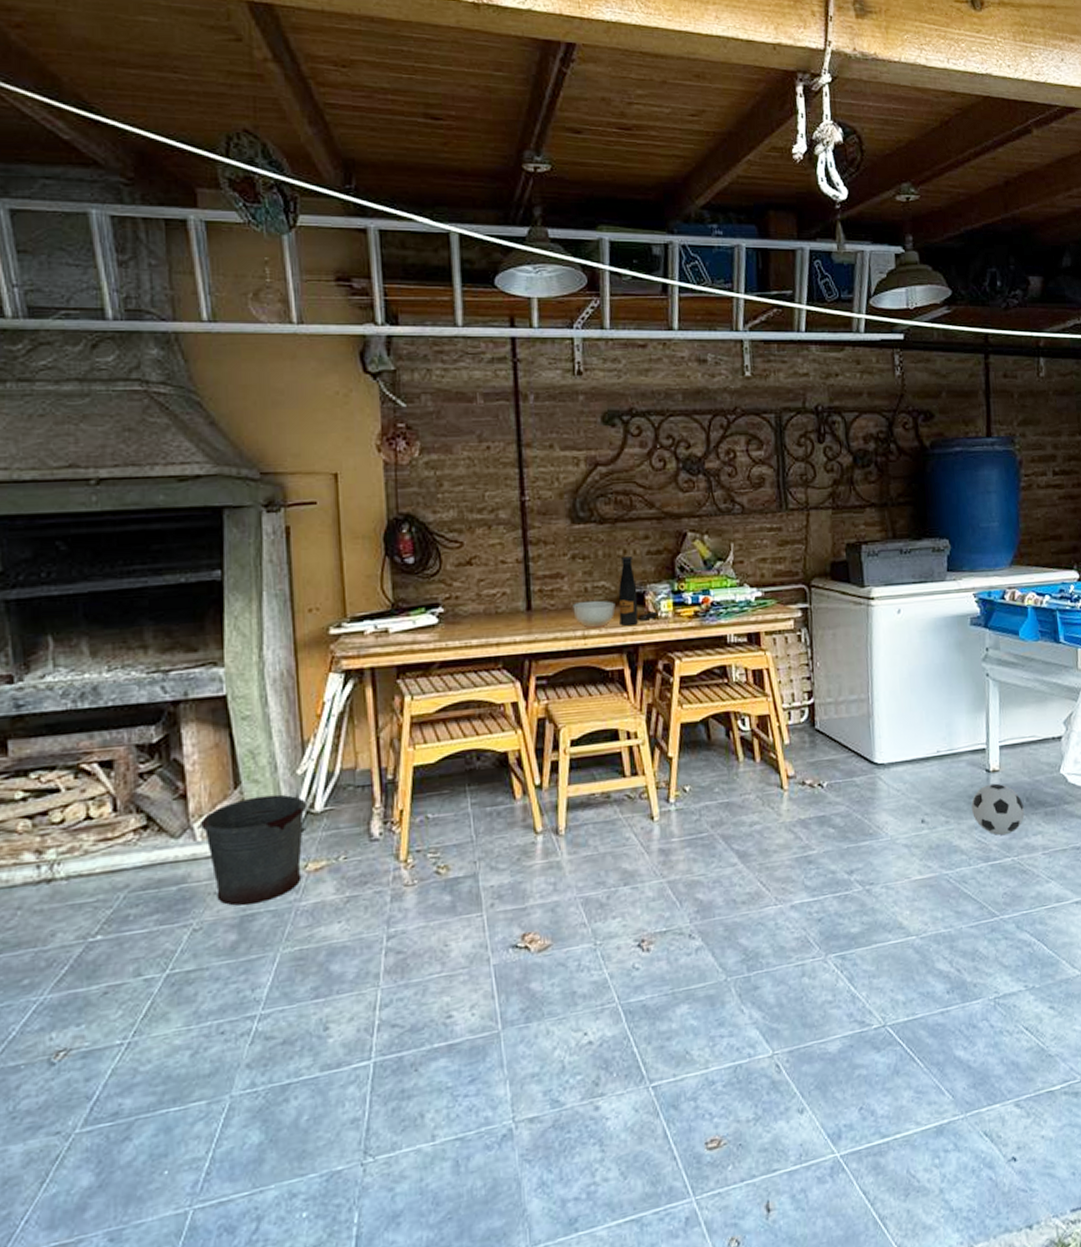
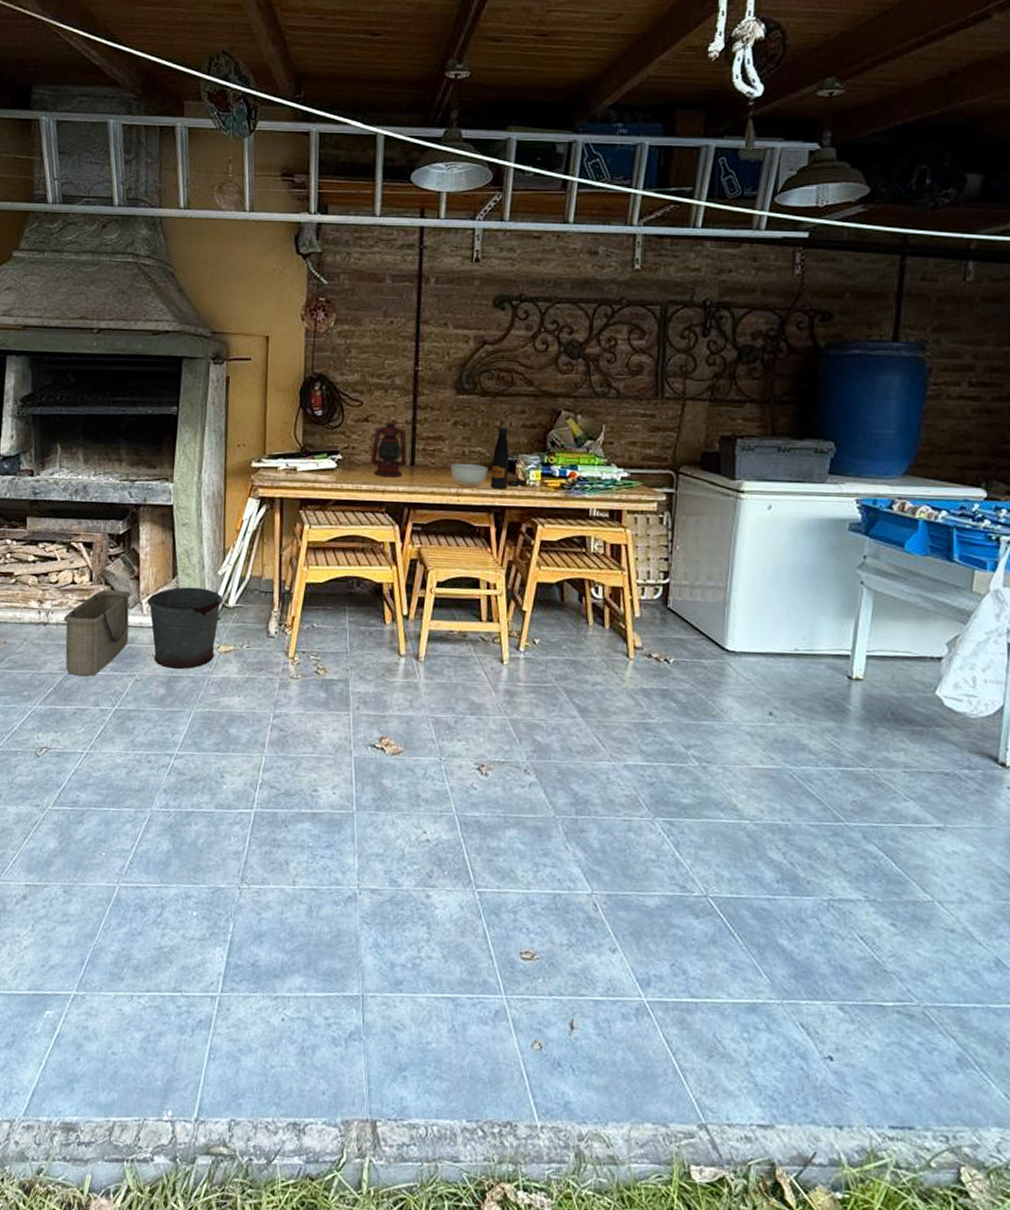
basket: none [76,816,177,943] -> present [63,589,131,676]
lantern: none [479,563,523,628] -> present [371,422,407,478]
soccer ball: present [971,783,1025,836] -> none [827,691,888,745]

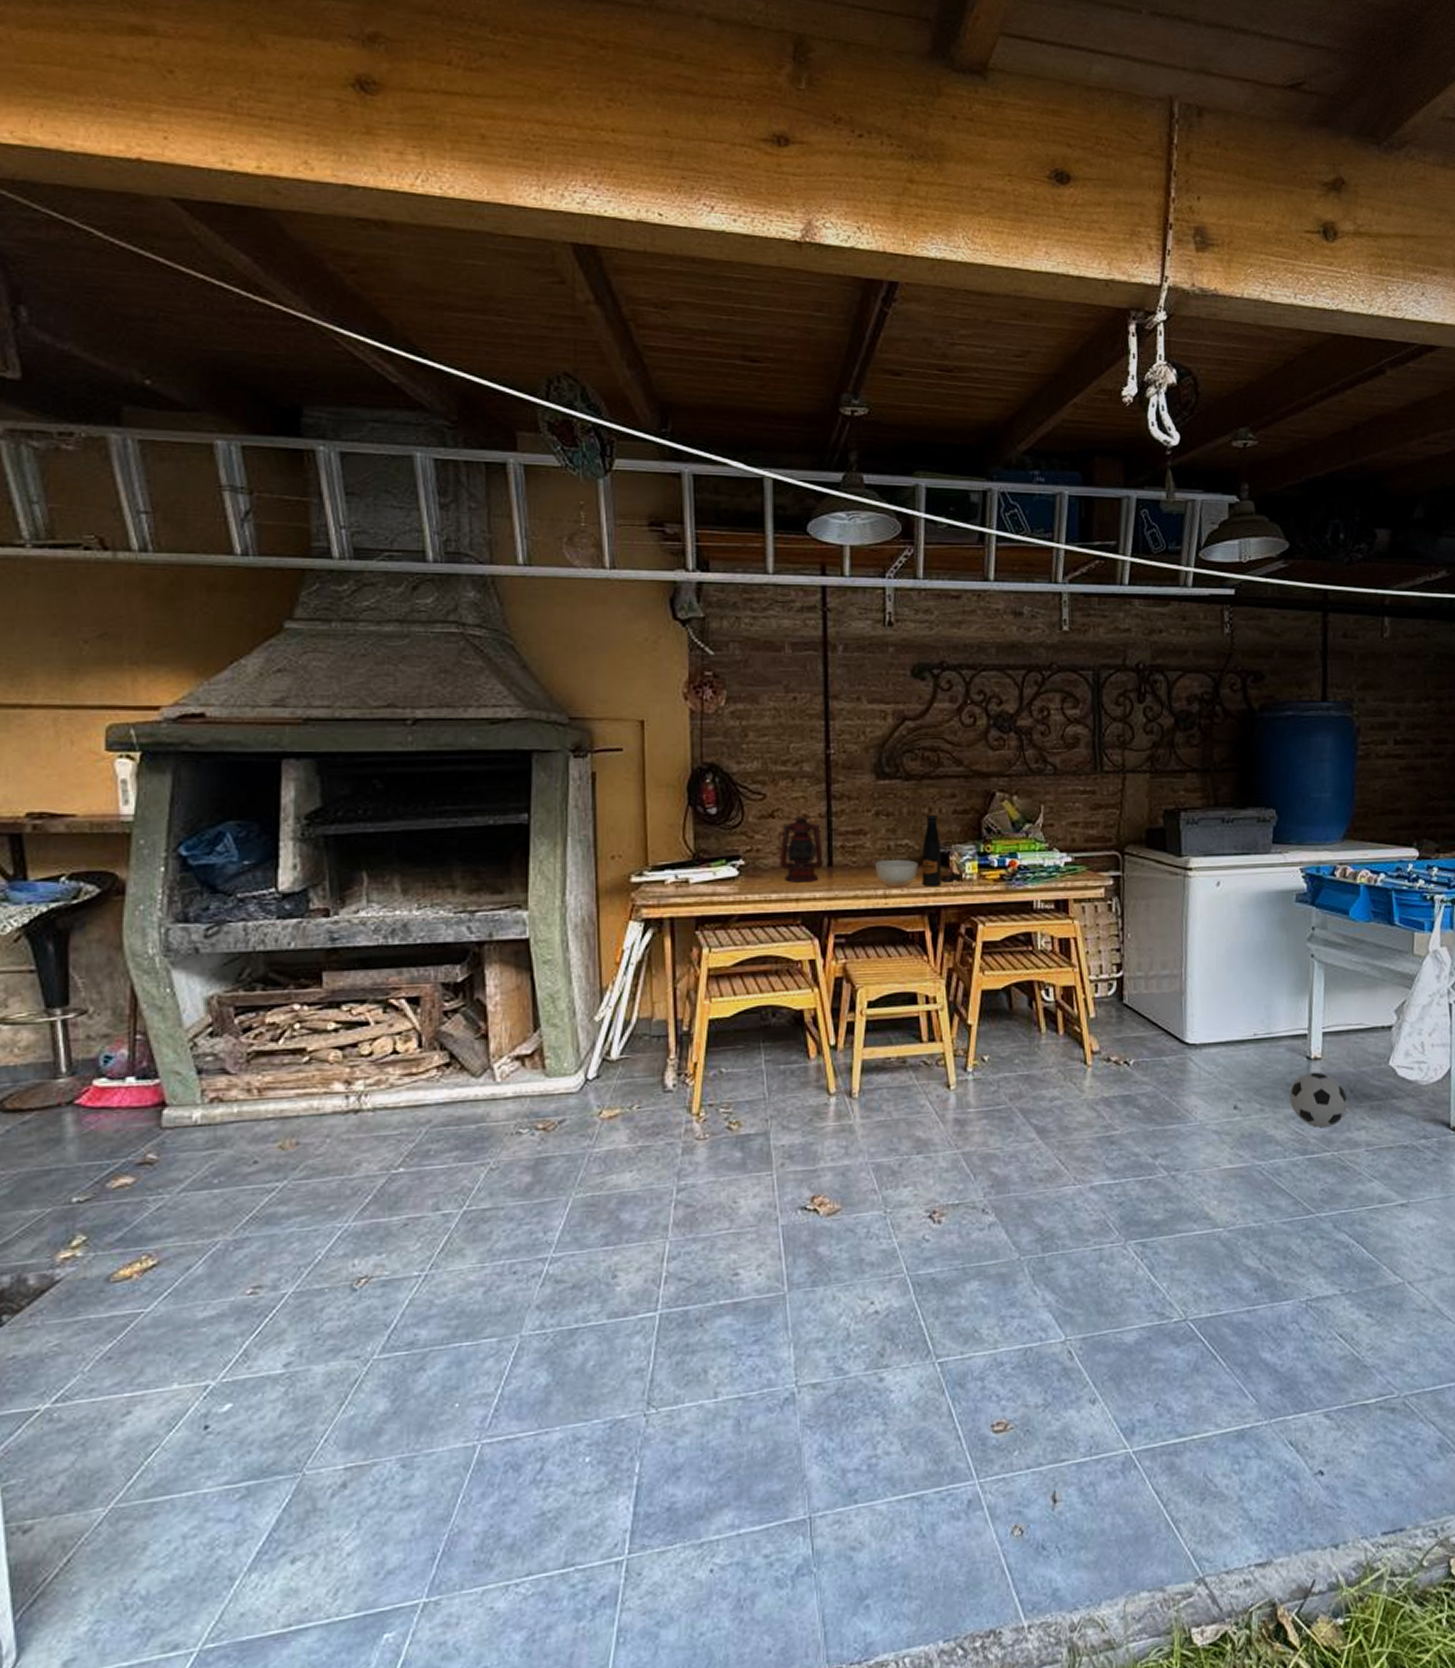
basket: present [63,589,131,676] -> none [382,1054,478,1174]
bucket: present [147,587,224,669] -> none [501,1040,604,1148]
soccer ball: none [827,691,888,745] -> present [1289,1072,1348,1128]

